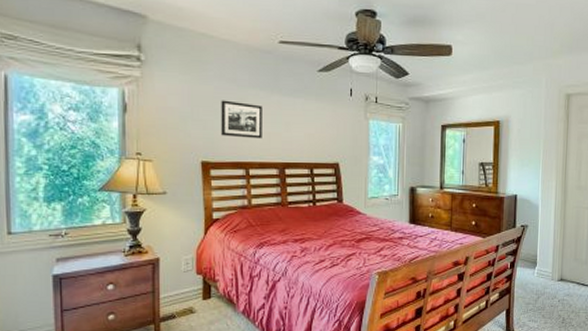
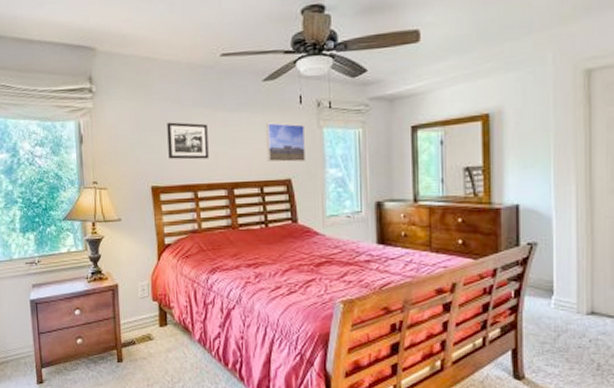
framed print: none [317,110,353,148] -> present [265,122,305,163]

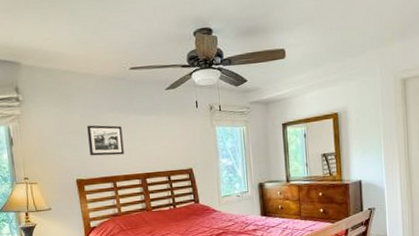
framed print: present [265,122,305,163] -> none [169,123,203,156]

